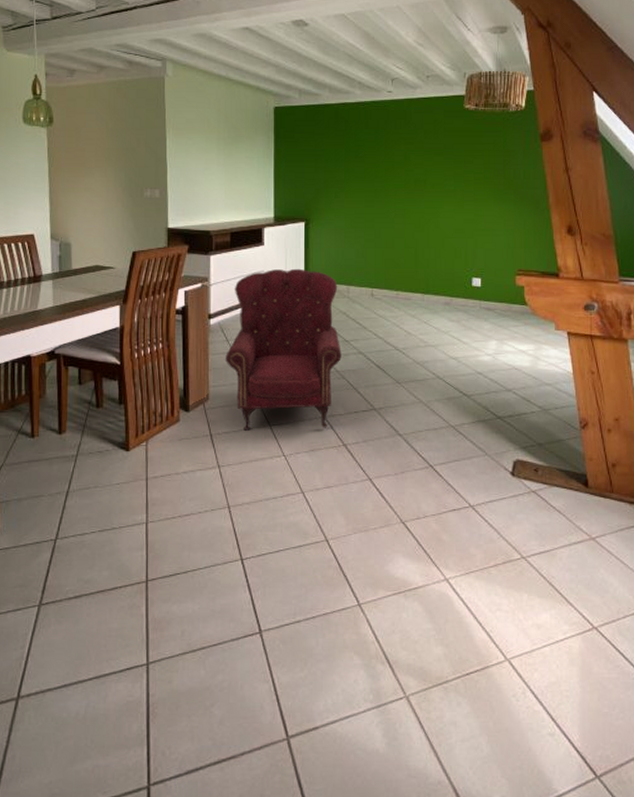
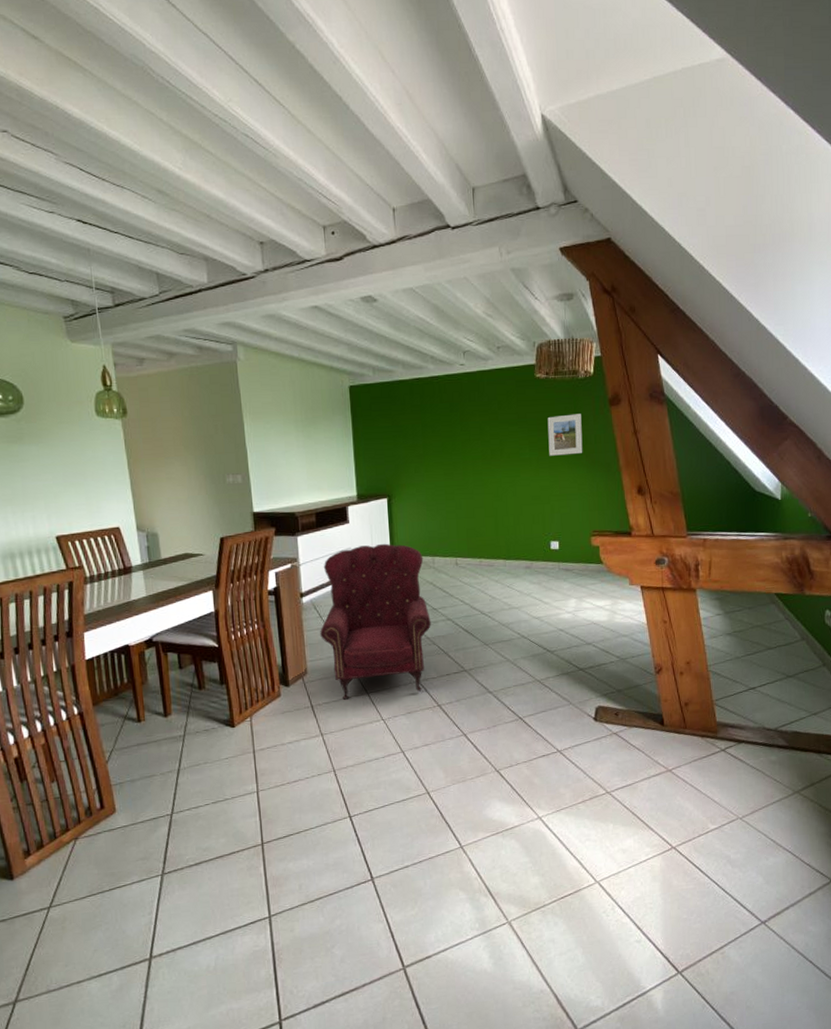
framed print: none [475,147,511,189] -> present [547,413,583,456]

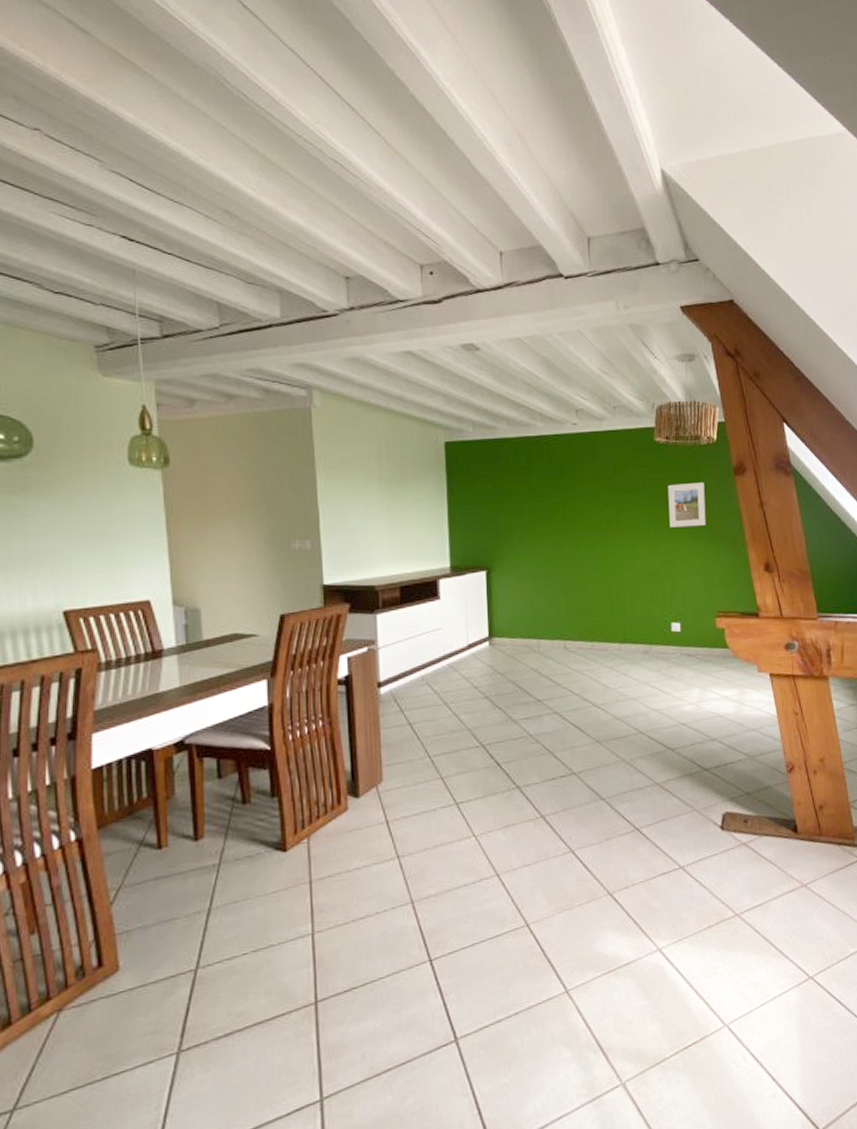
armchair: present [320,543,431,700] -> none [400,623,535,813]

